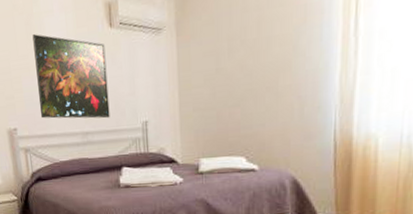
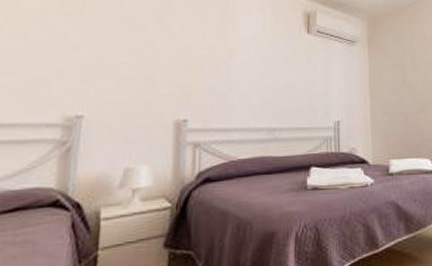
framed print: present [32,34,110,119] -> none [220,28,301,116]

